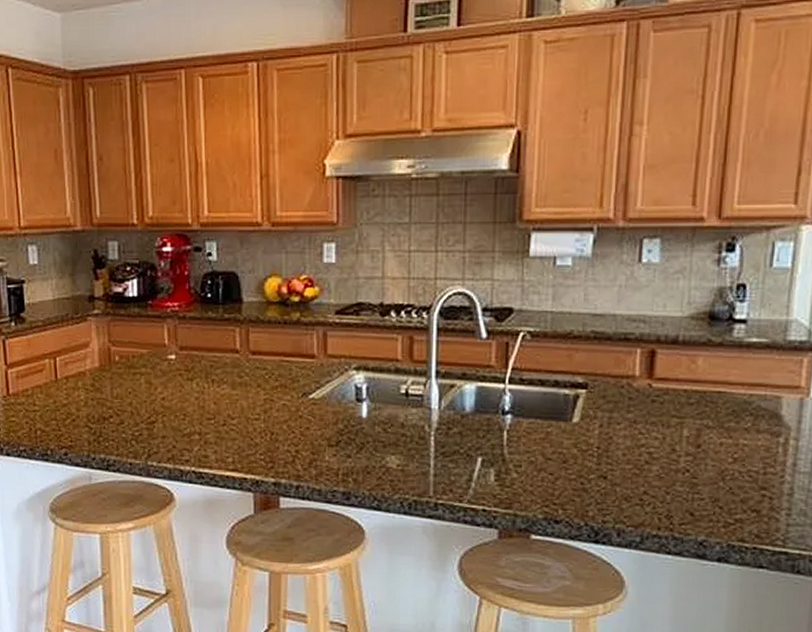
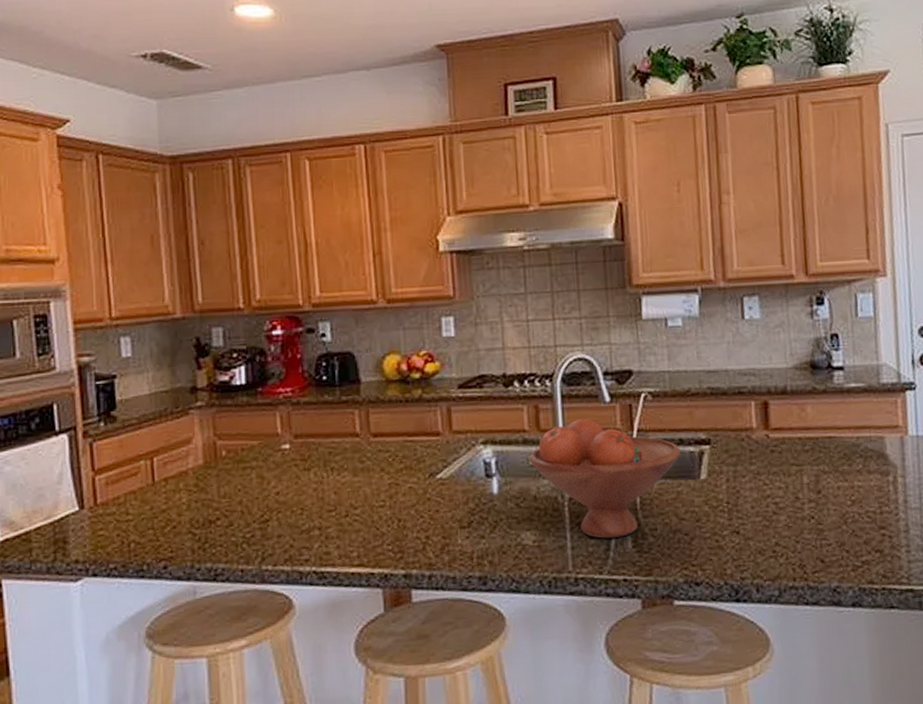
fruit bowl: none [399,352,556,470] -> present [529,418,682,539]

